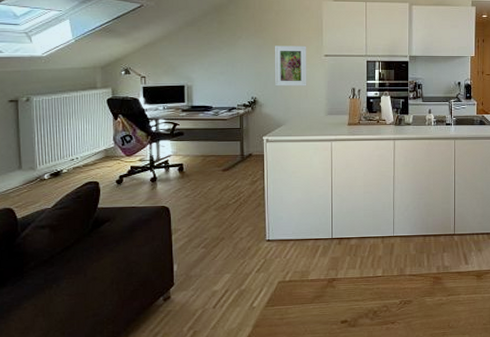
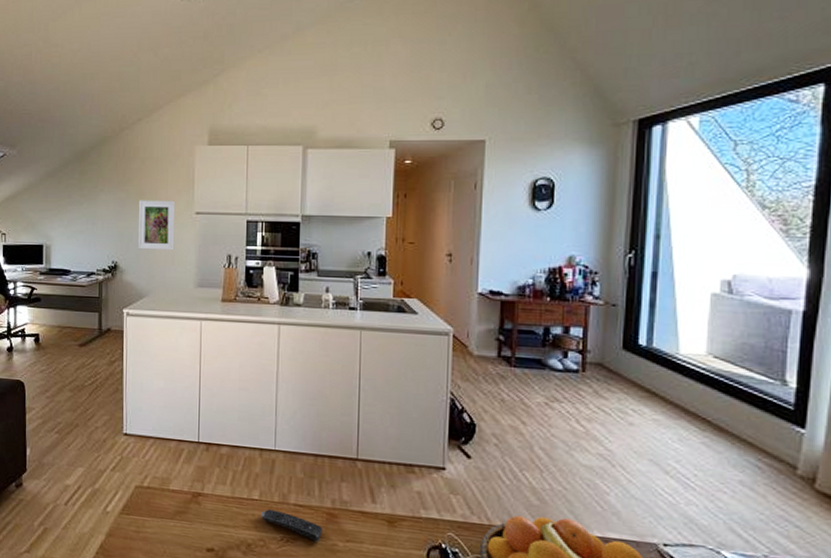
remote control: none [383,281,431,300] -> present [260,509,323,542]

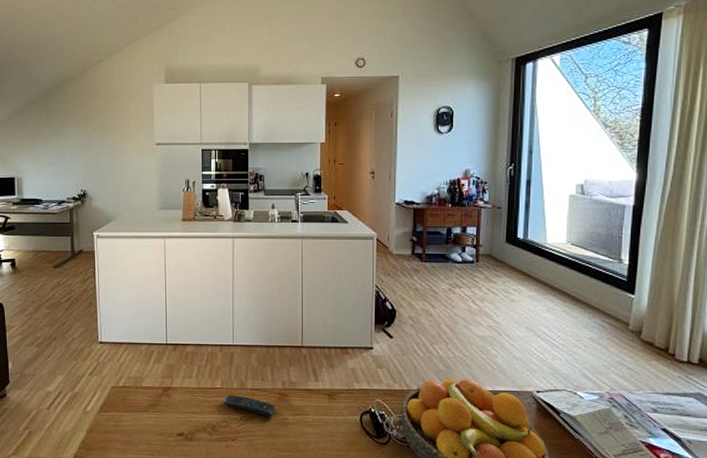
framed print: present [138,200,176,251] -> none [103,133,138,178]

